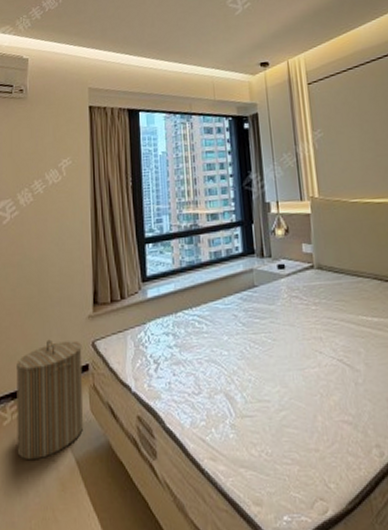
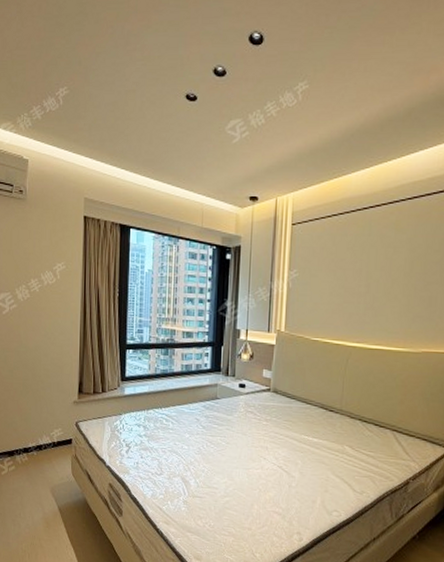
laundry hamper: present [16,339,84,461] -> none [12,415,67,503]

